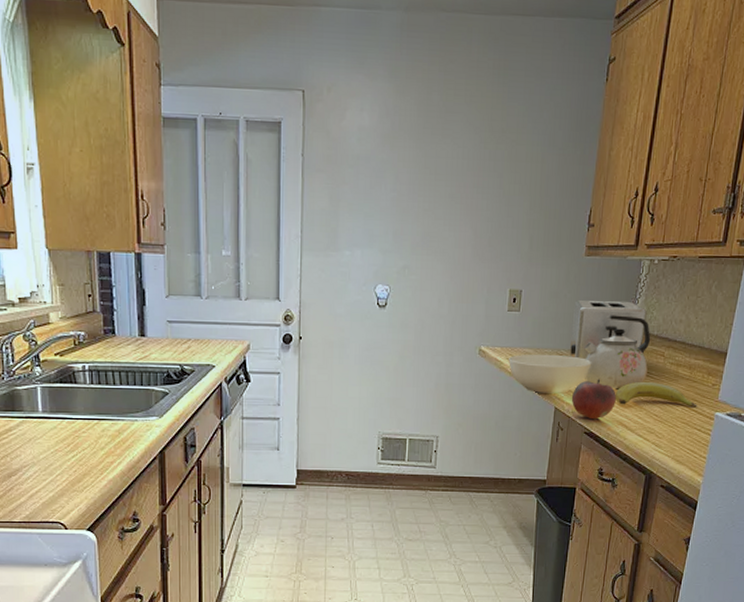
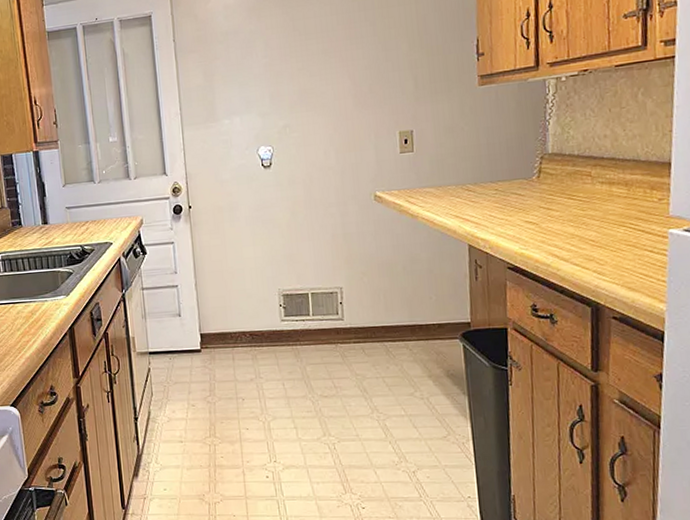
bowl: present [509,354,592,394] -> none [408,189,505,232]
toaster: present [569,300,647,360] -> none [474,124,563,192]
fruit: present [571,379,617,420] -> none [486,209,541,253]
kettle: present [584,315,651,390] -> none [493,139,574,218]
banana: present [615,381,697,408] -> none [537,205,643,234]

